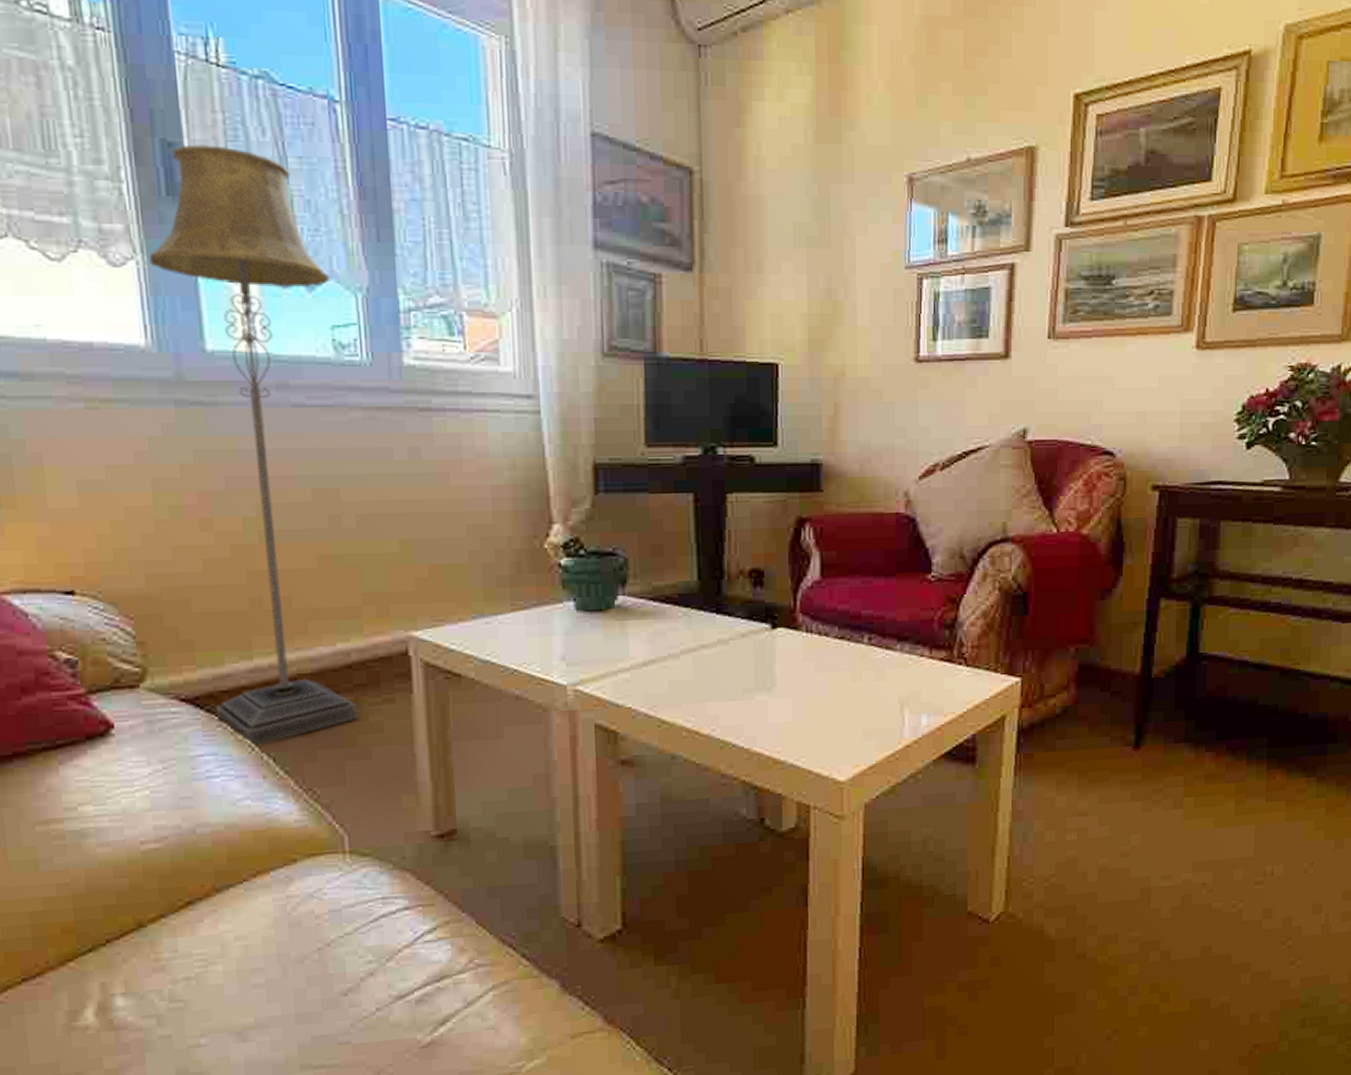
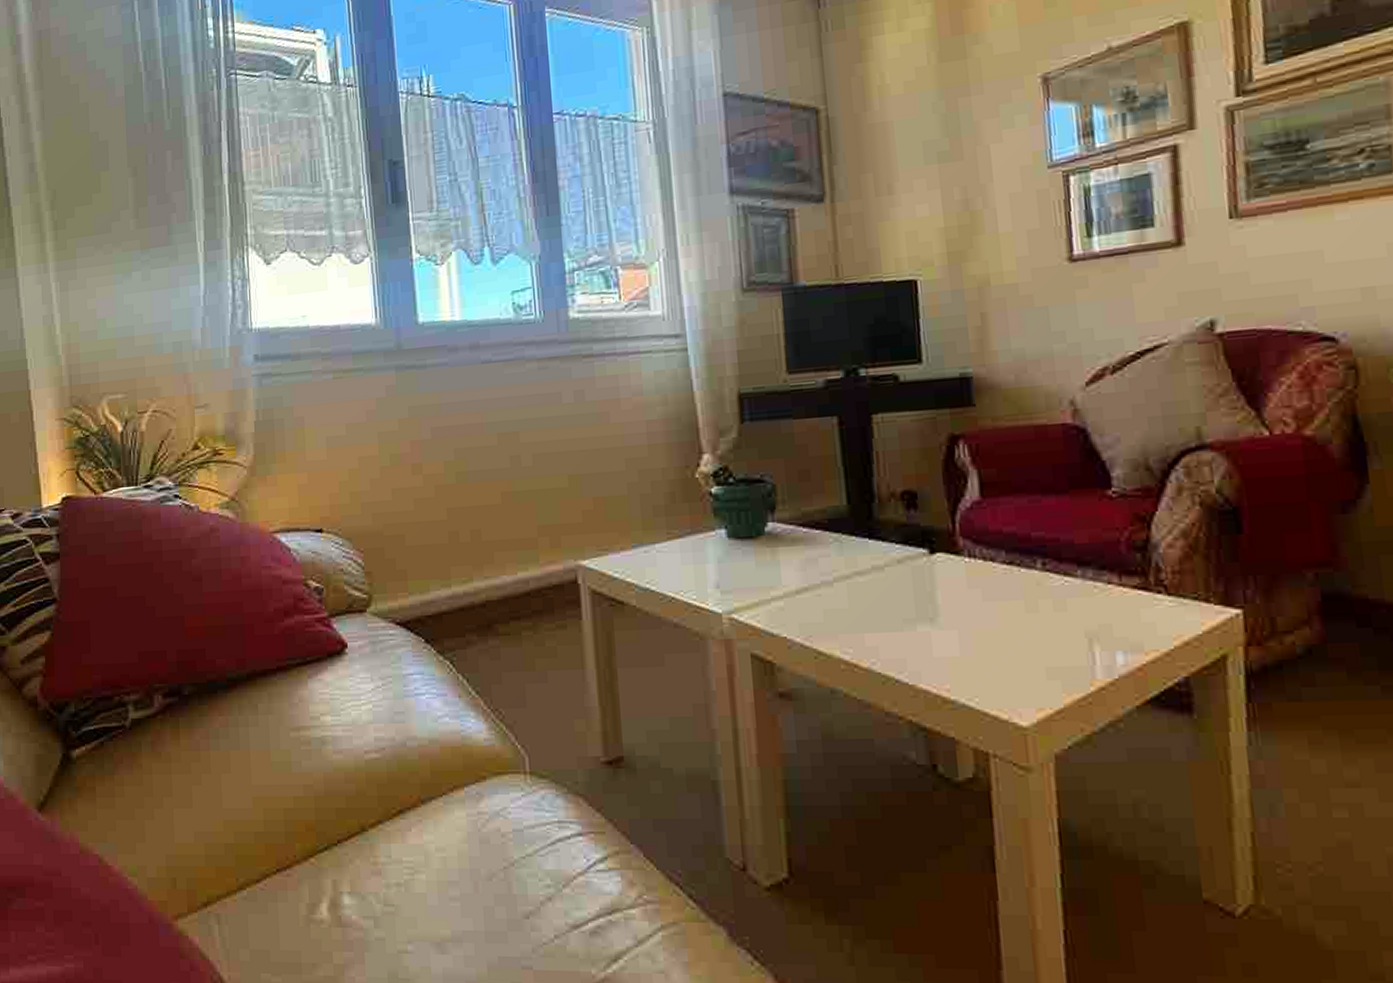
floor lamp: present [148,144,357,747] -> none [379,158,535,668]

